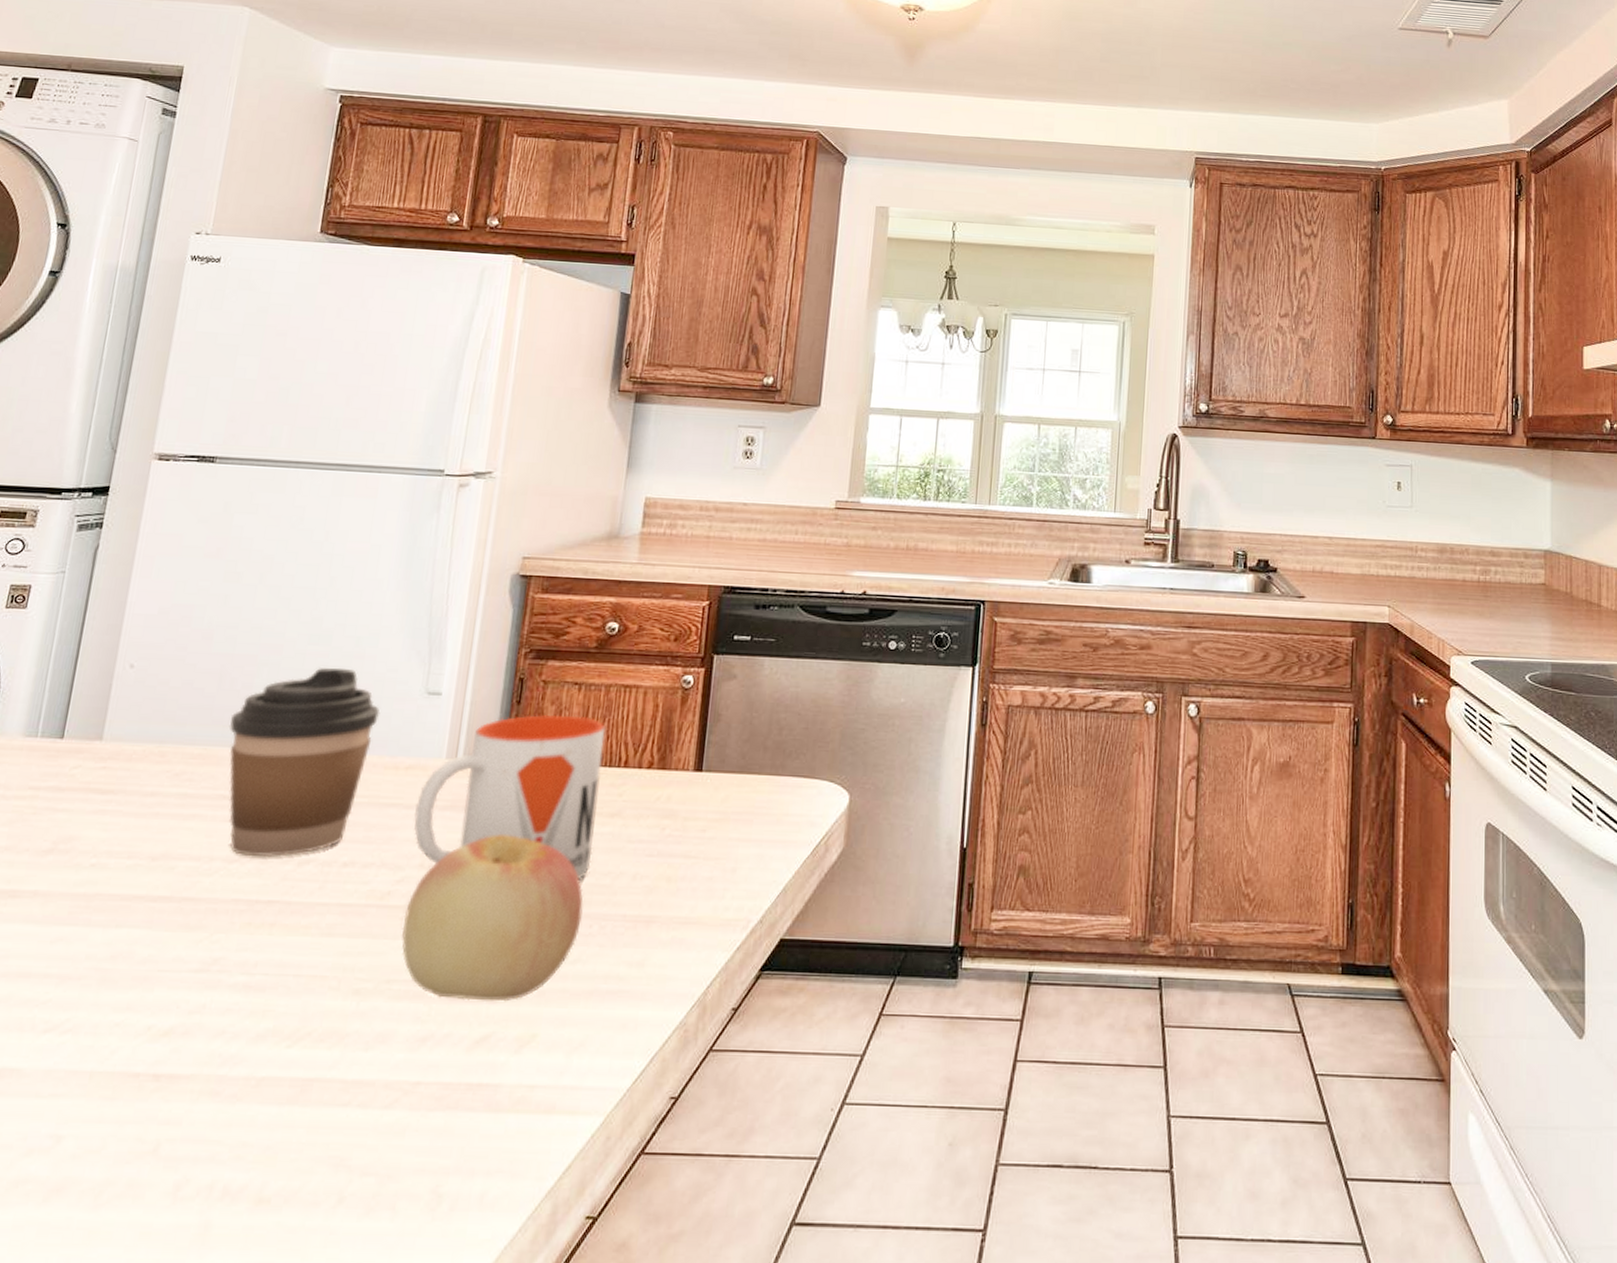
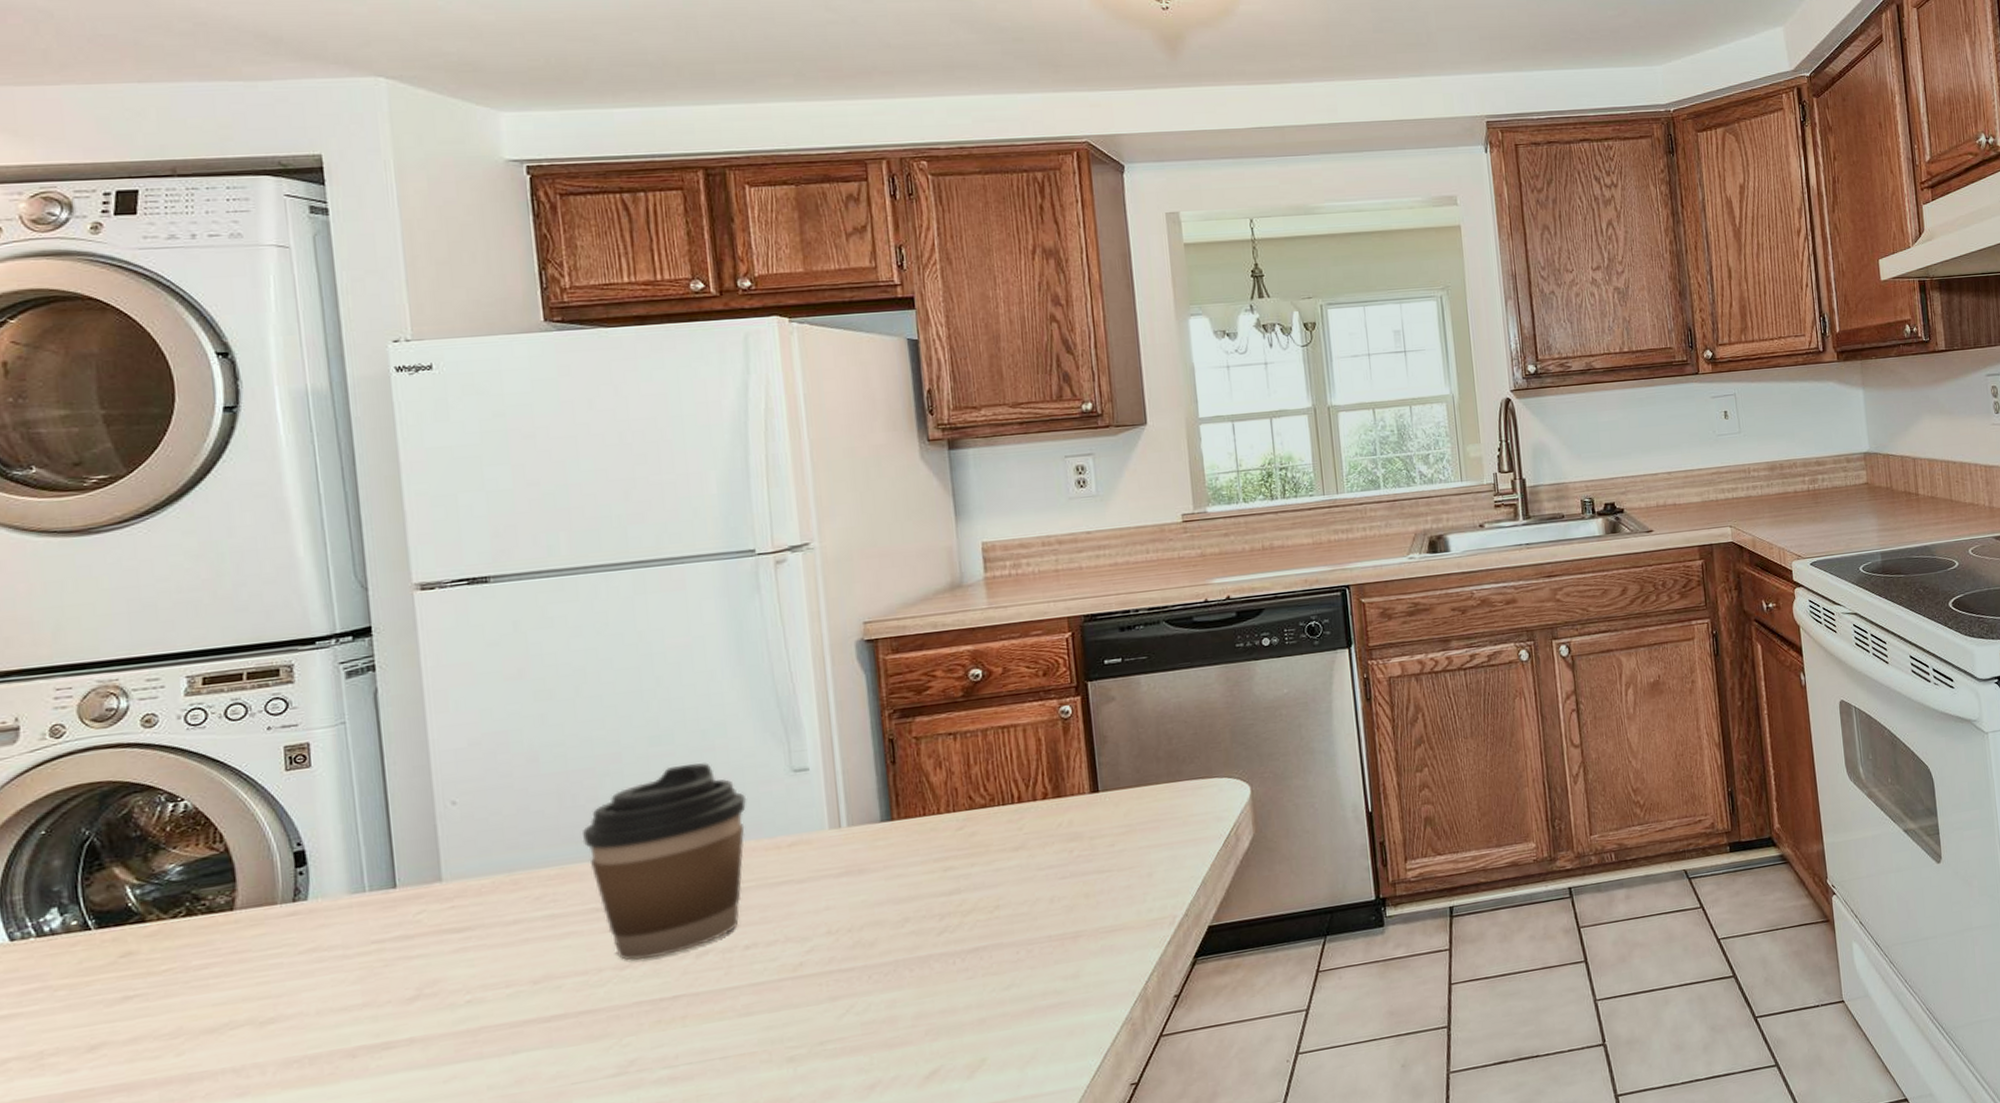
apple: present [401,834,584,1002] -> none [822,885,1007,1047]
mug: present [414,714,606,879] -> none [808,763,1005,928]

